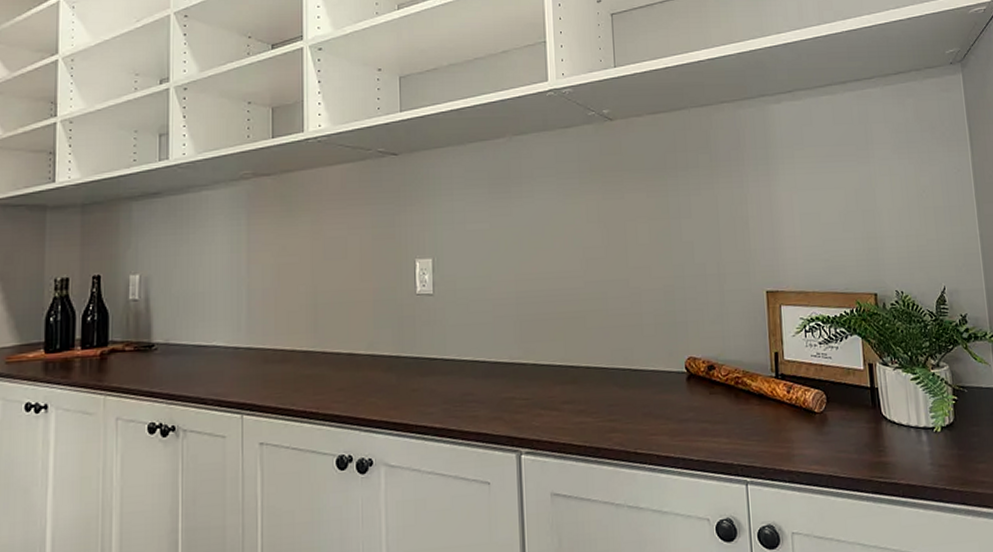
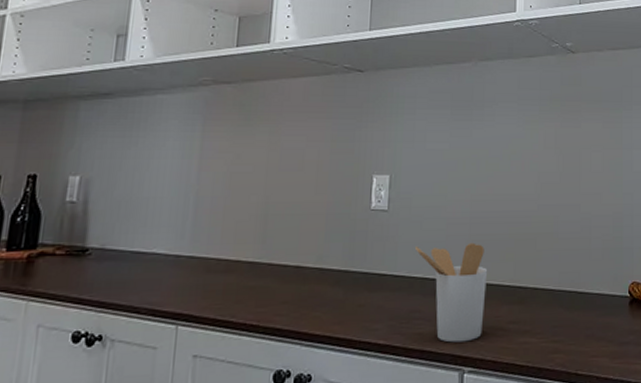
utensil holder: none [462,323,538,425] -> present [414,242,488,343]

